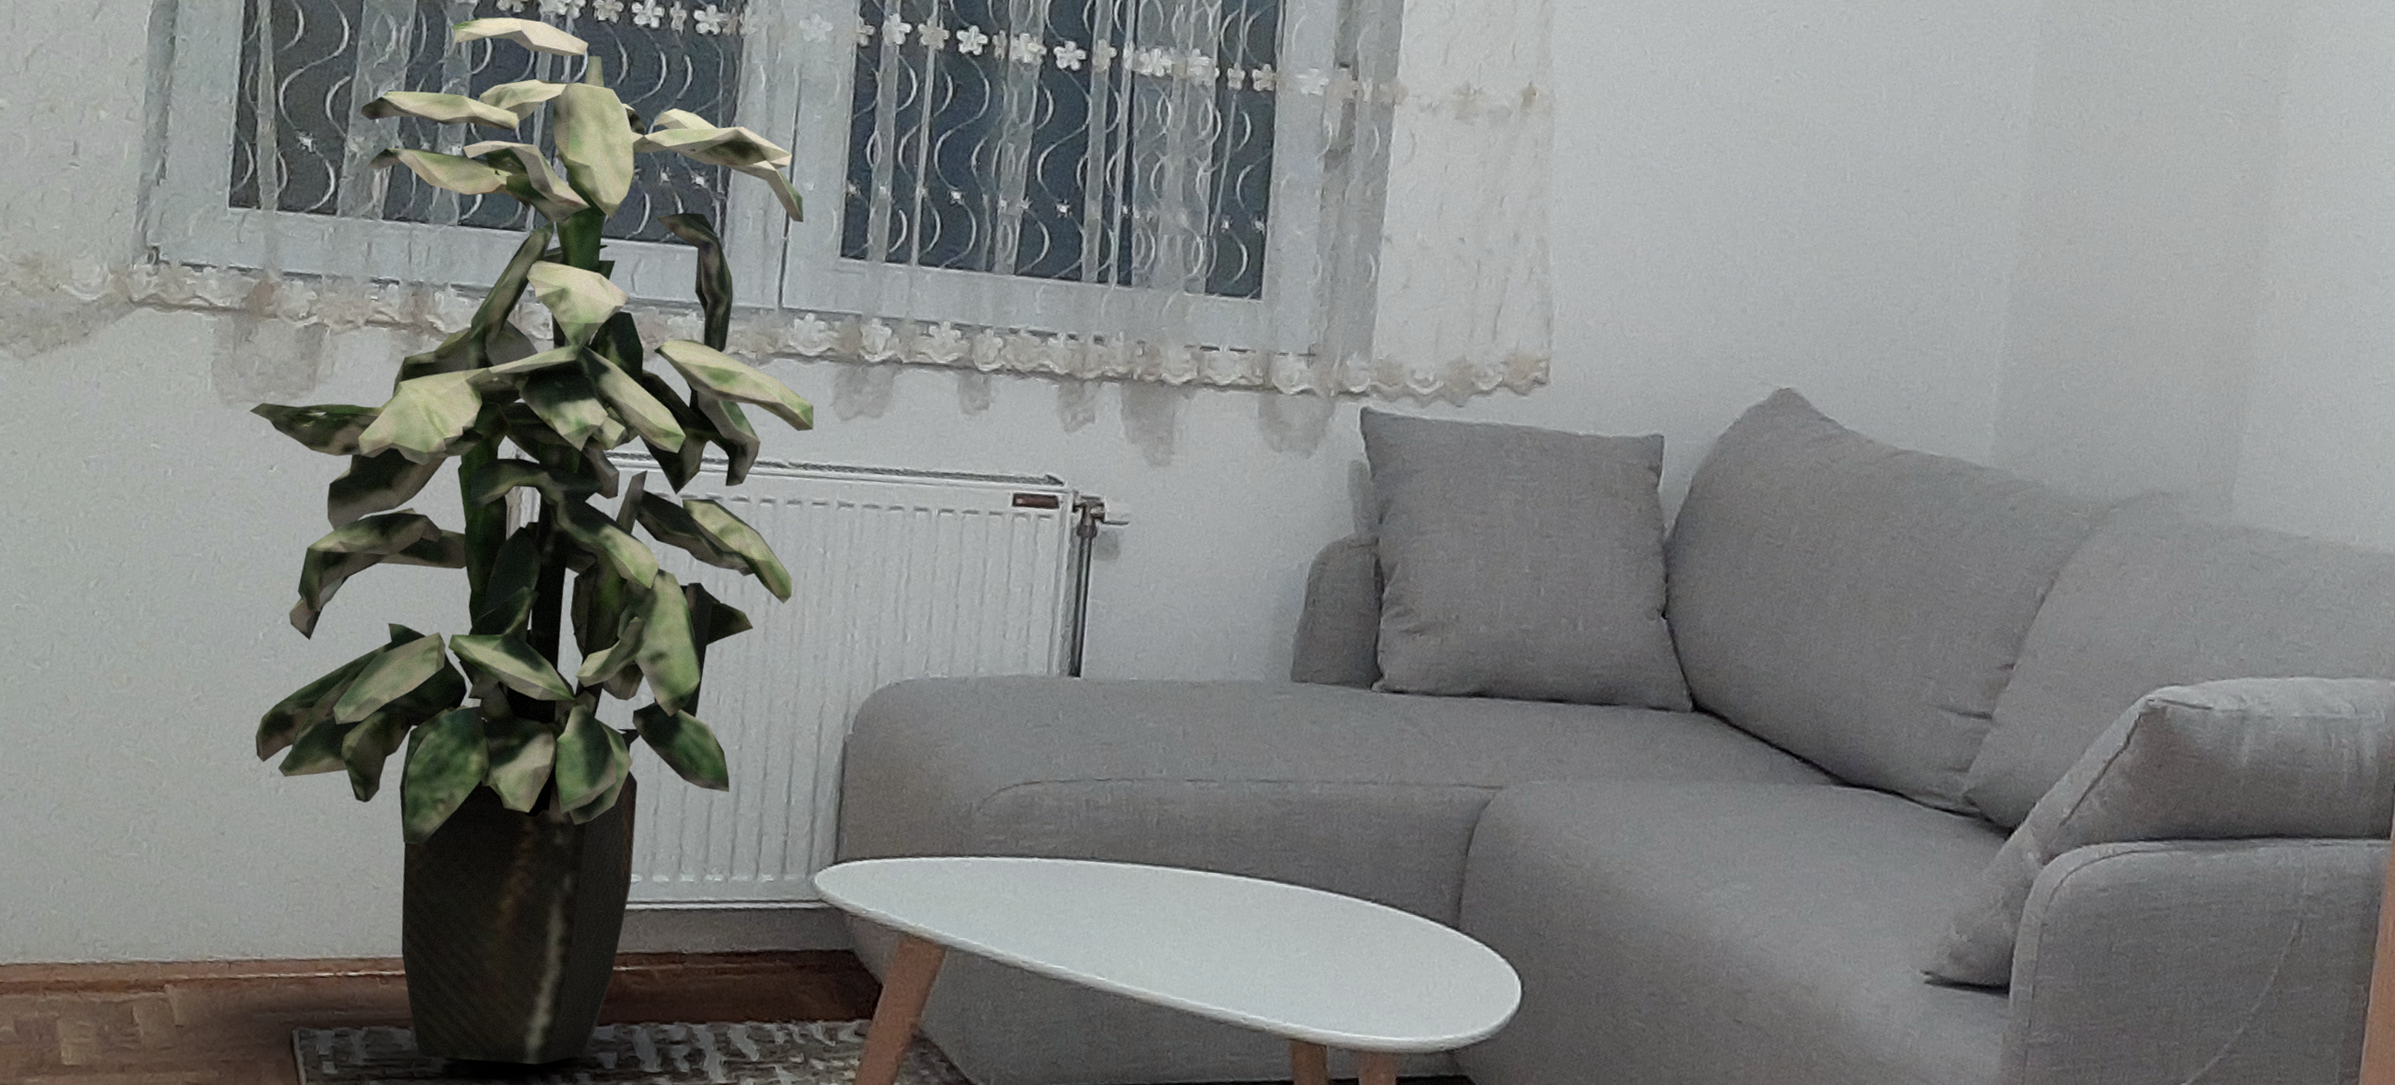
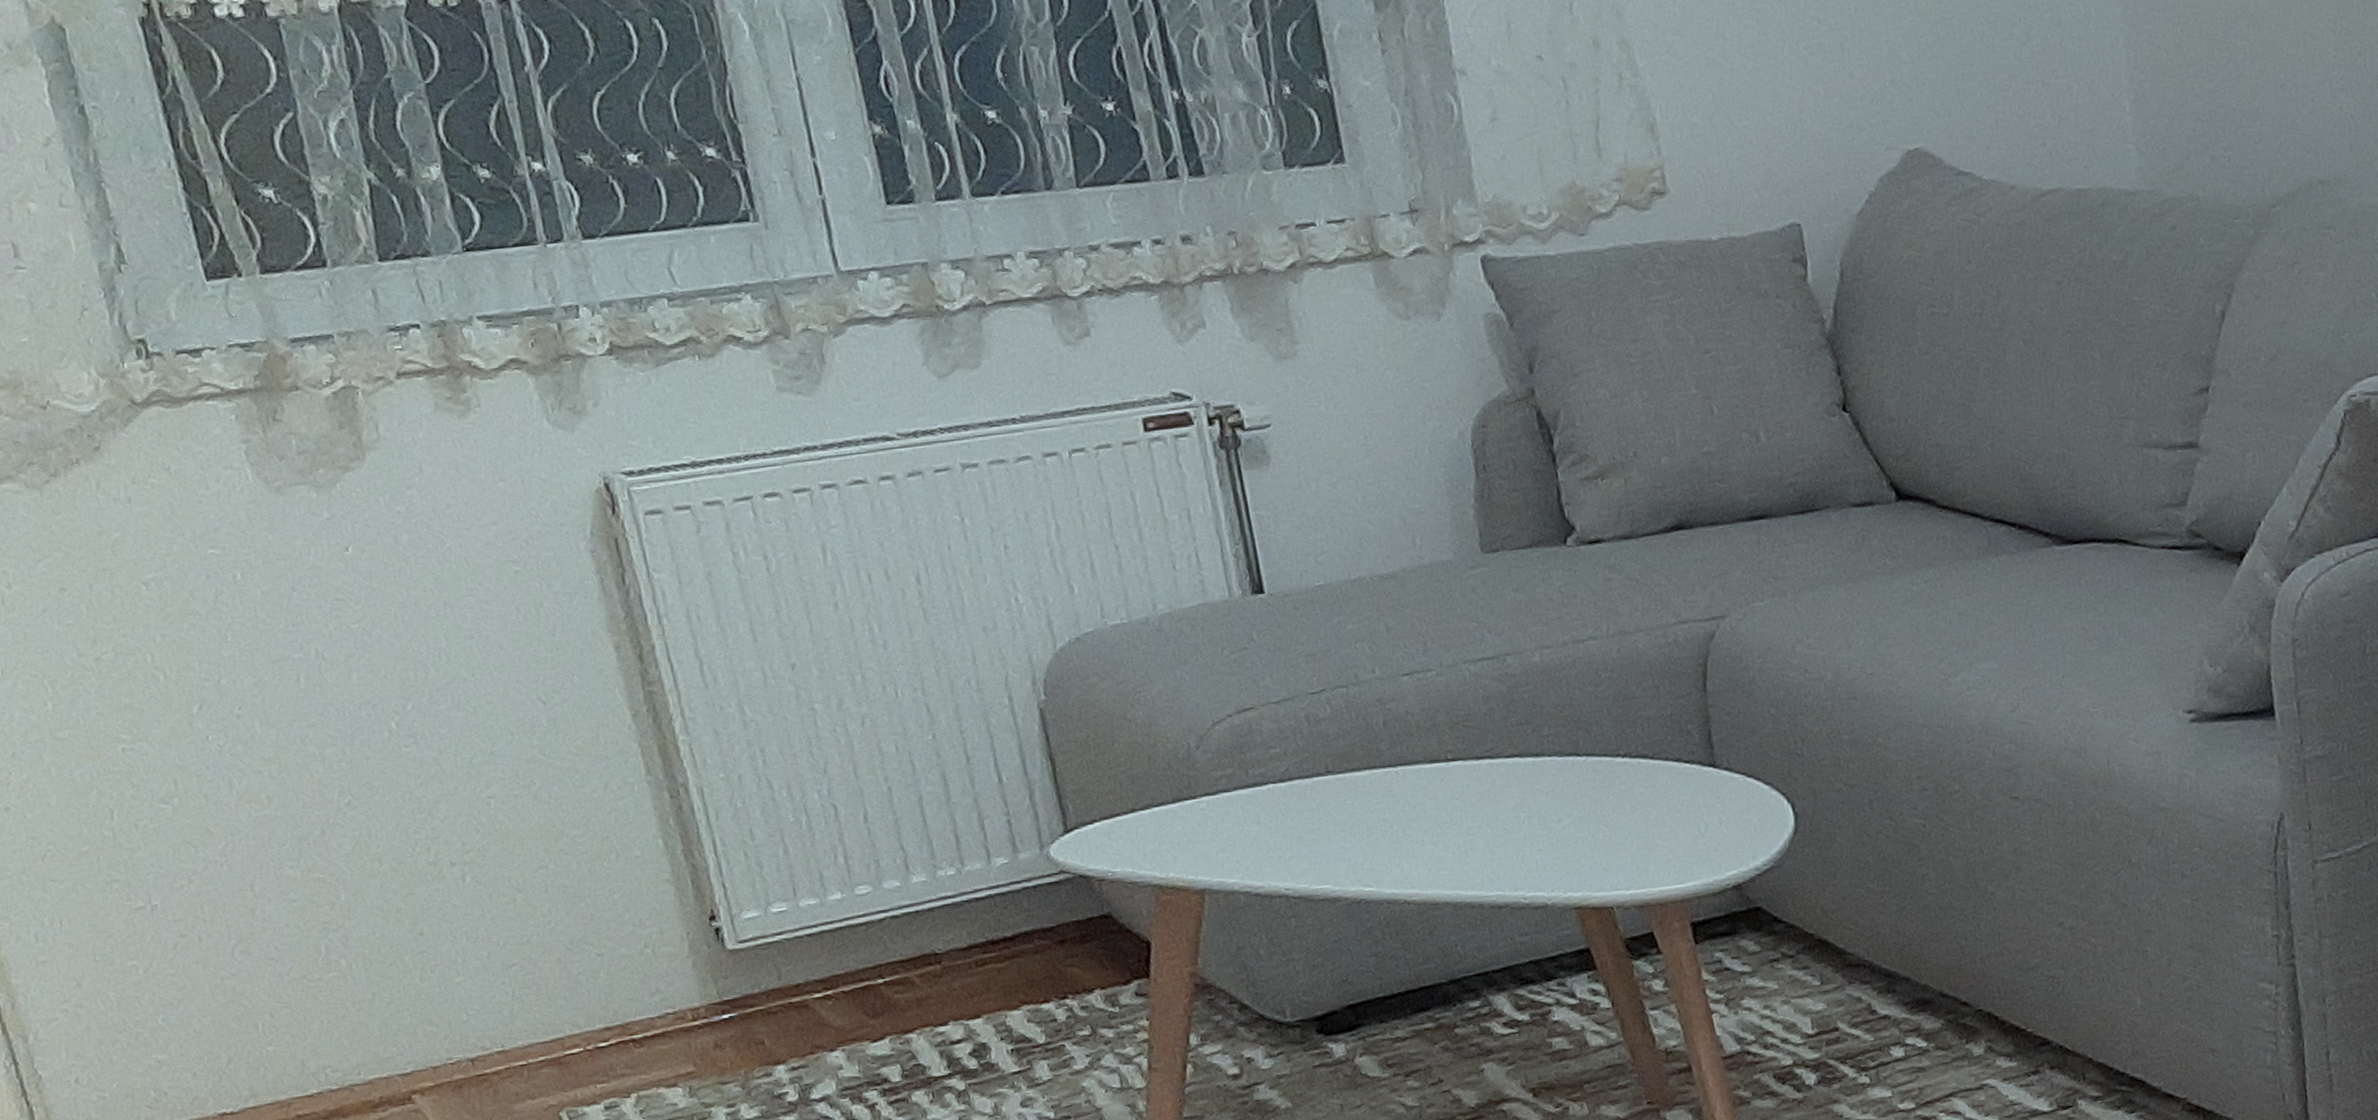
indoor plant: present [250,17,814,1065] -> none [303,11,941,1110]

